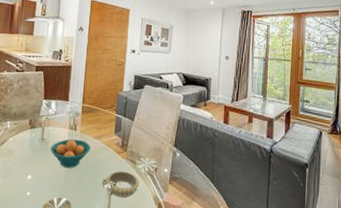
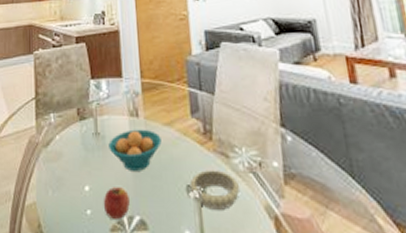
apple: none [40,177,61,200] -> present [103,187,130,219]

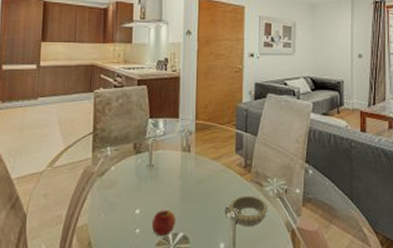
fruit bowl: present [108,129,162,171] -> none [161,162,208,197]

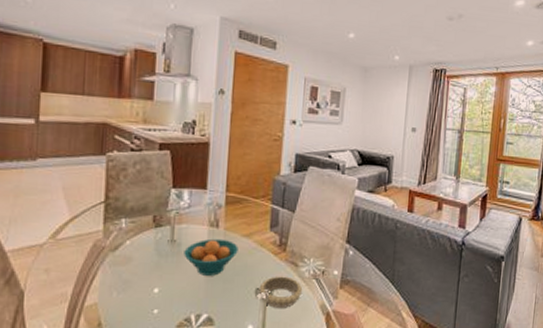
apple: present [151,210,175,236] -> none [171,290,199,317]
fruit bowl: none [161,162,208,197] -> present [184,238,238,276]

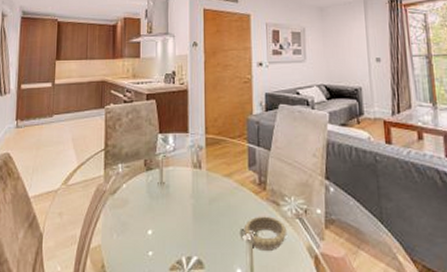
fruit bowl: present [184,238,238,276] -> none [172,179,221,217]

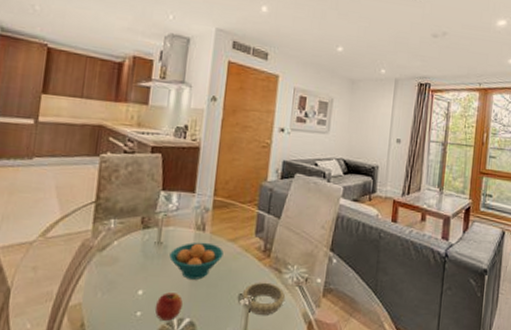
apple: none [164,231,189,259] -> present [154,292,183,321]
fruit bowl: none [172,179,221,217] -> present [169,242,224,280]

